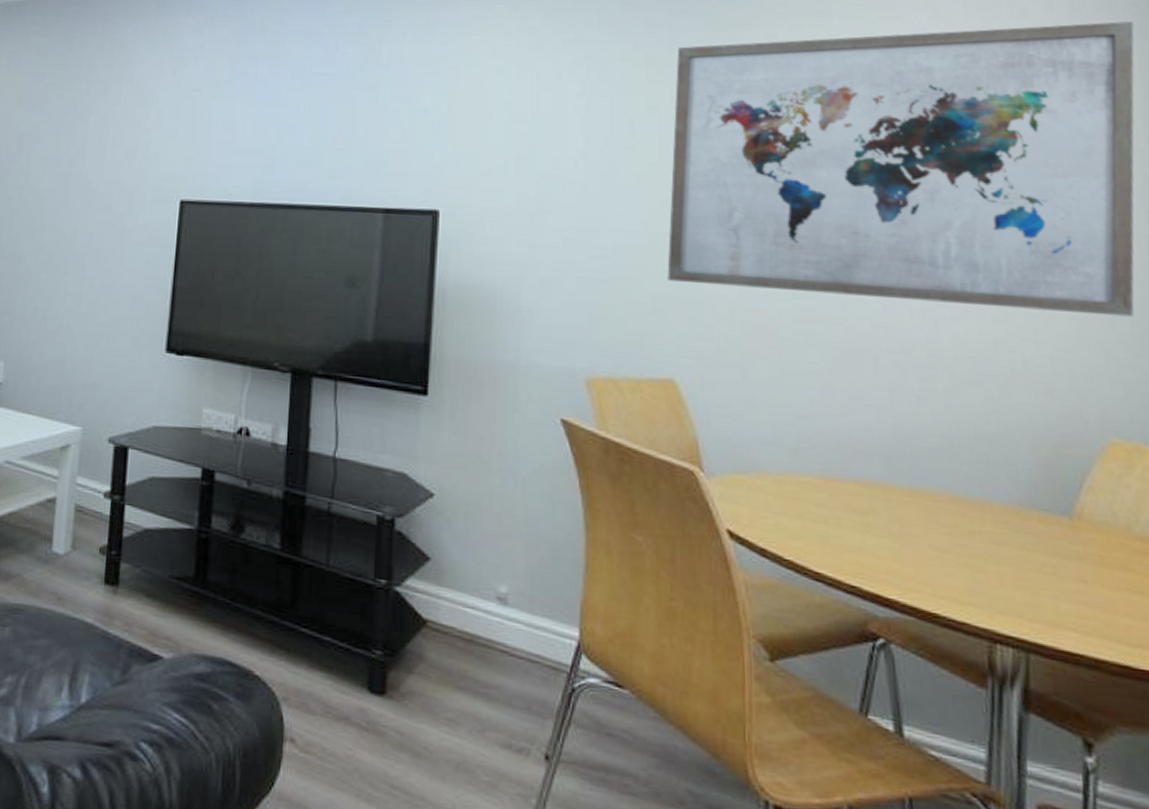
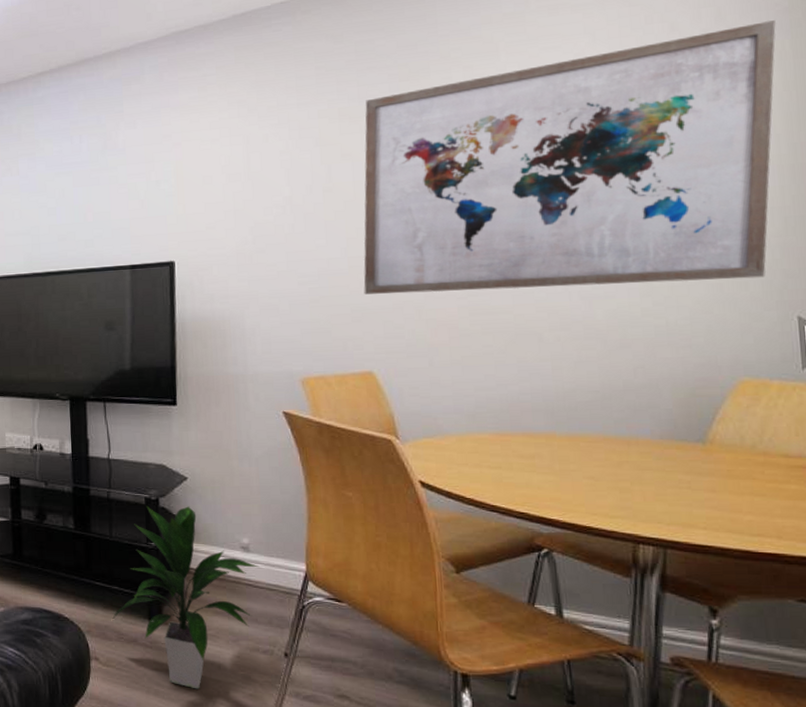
indoor plant: none [319,528,519,798] -> present [112,506,260,690]

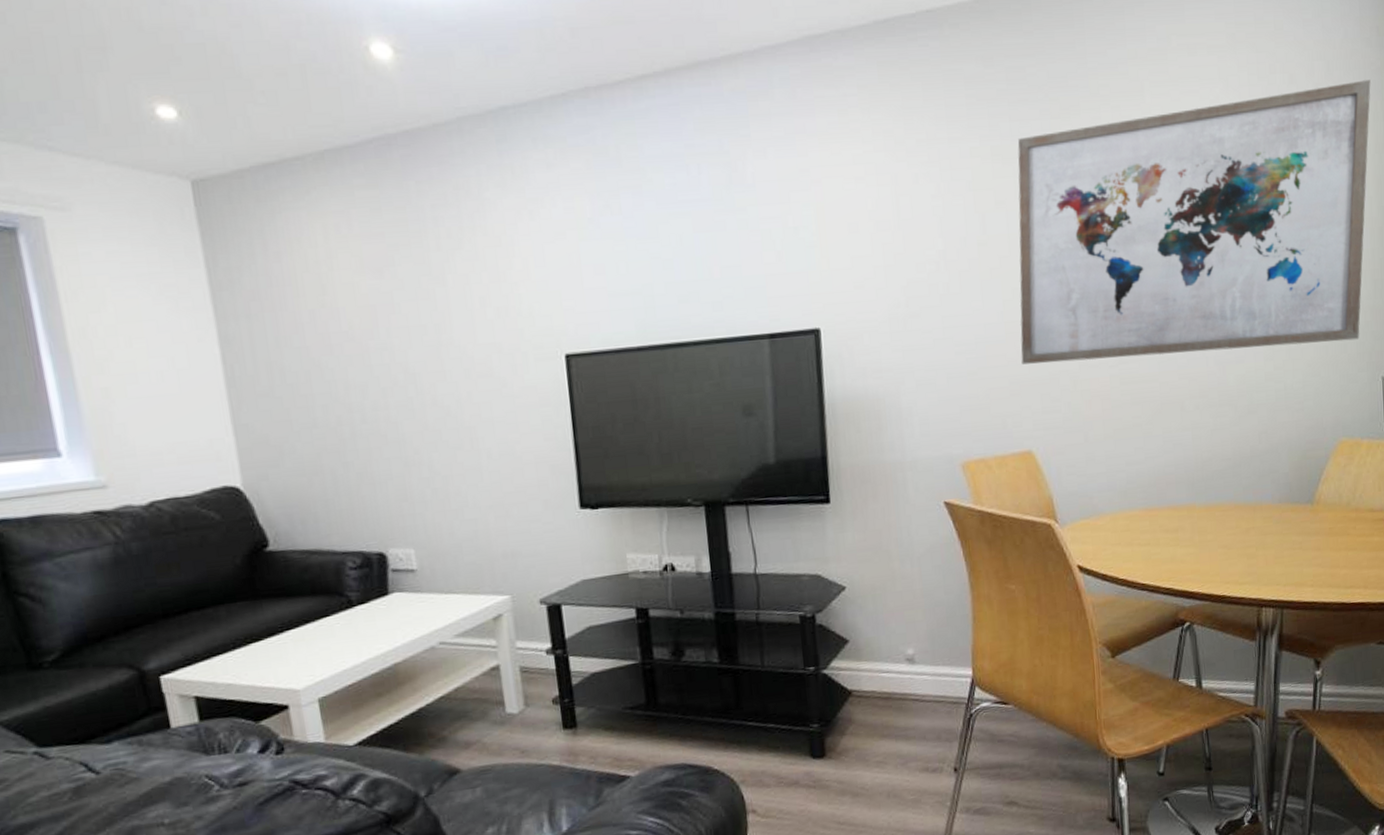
indoor plant: present [112,506,260,690] -> none [769,620,926,825]

